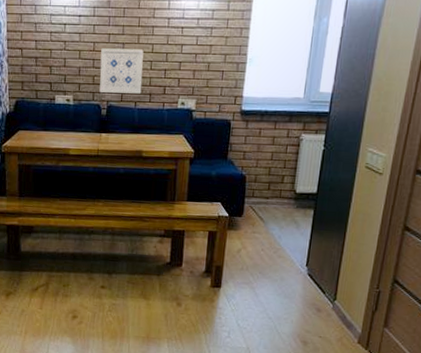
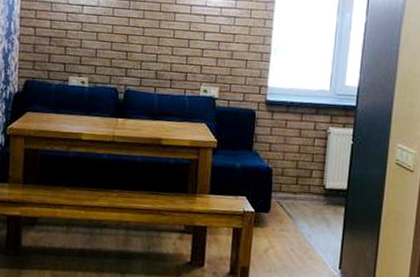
wall art: present [99,48,144,94] -> none [117,31,165,79]

